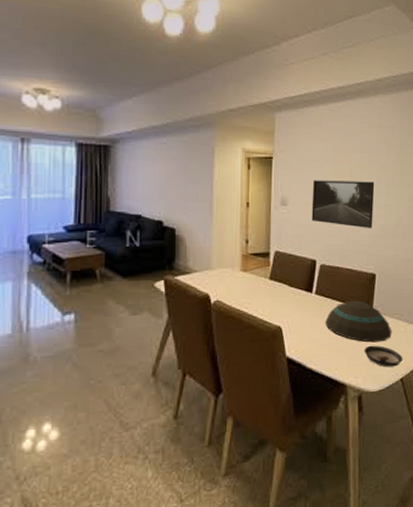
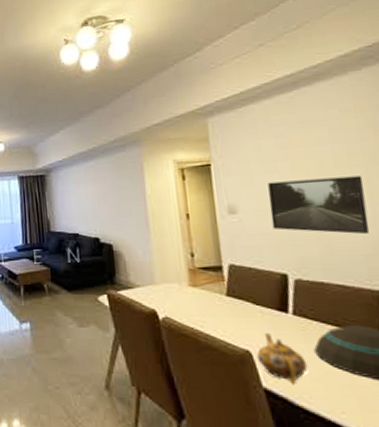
teapot: none [285,311,319,351] -> present [256,333,308,384]

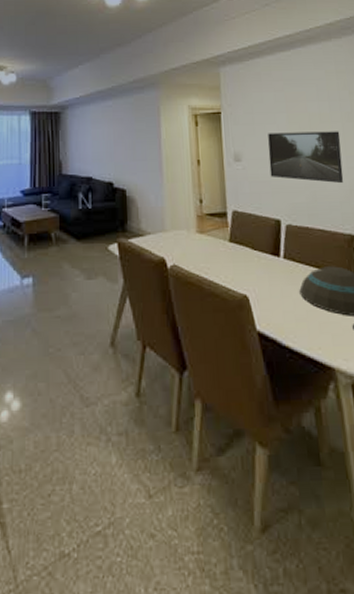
teapot: present [256,333,308,384] -> none [252,277,294,325]

